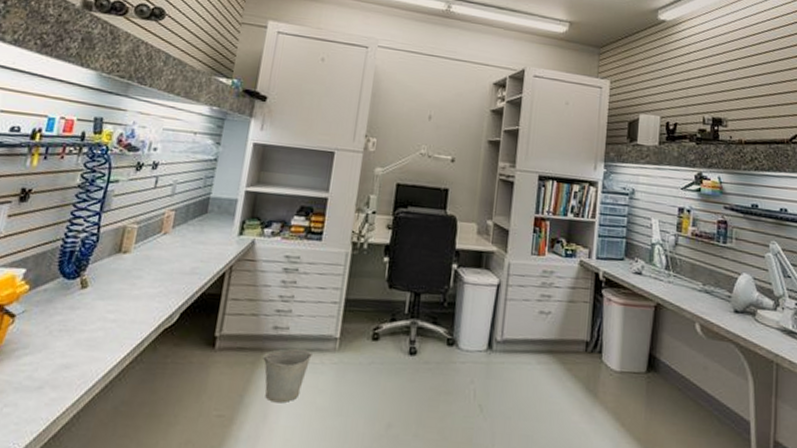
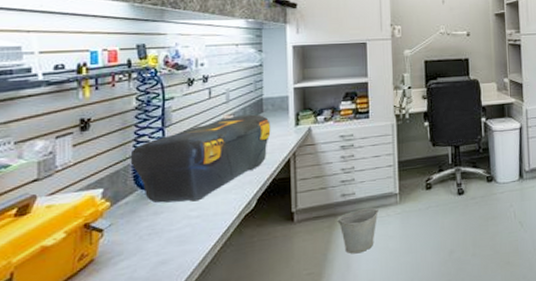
toolbox: none [59,212,213,303] -> present [130,114,271,204]

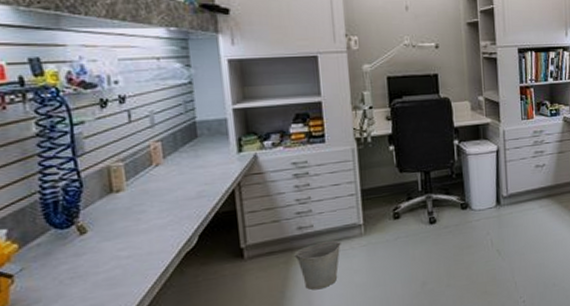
toolbox: present [130,114,271,204] -> none [36,140,209,244]

